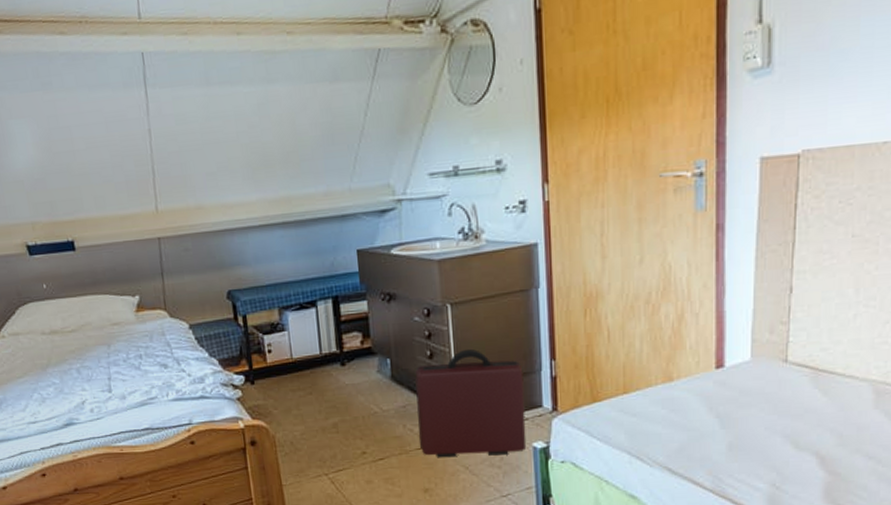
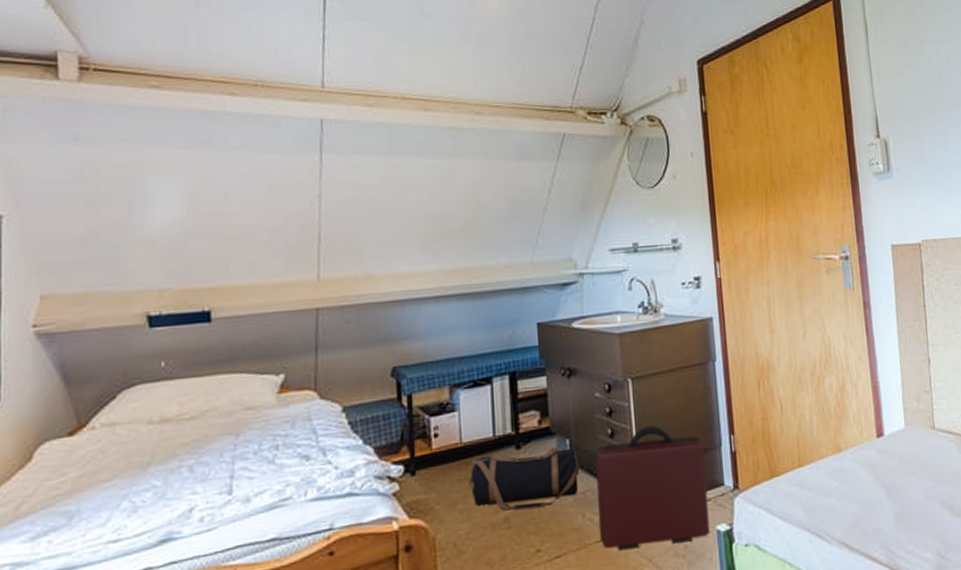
duffel bag: none [299,366,401,418] -> present [467,448,580,511]

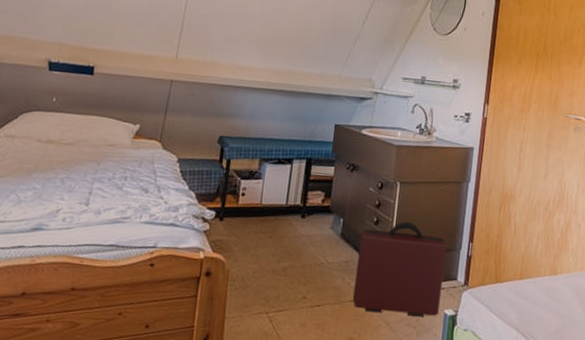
duffel bag: present [467,448,580,511] -> none [260,217,348,266]

